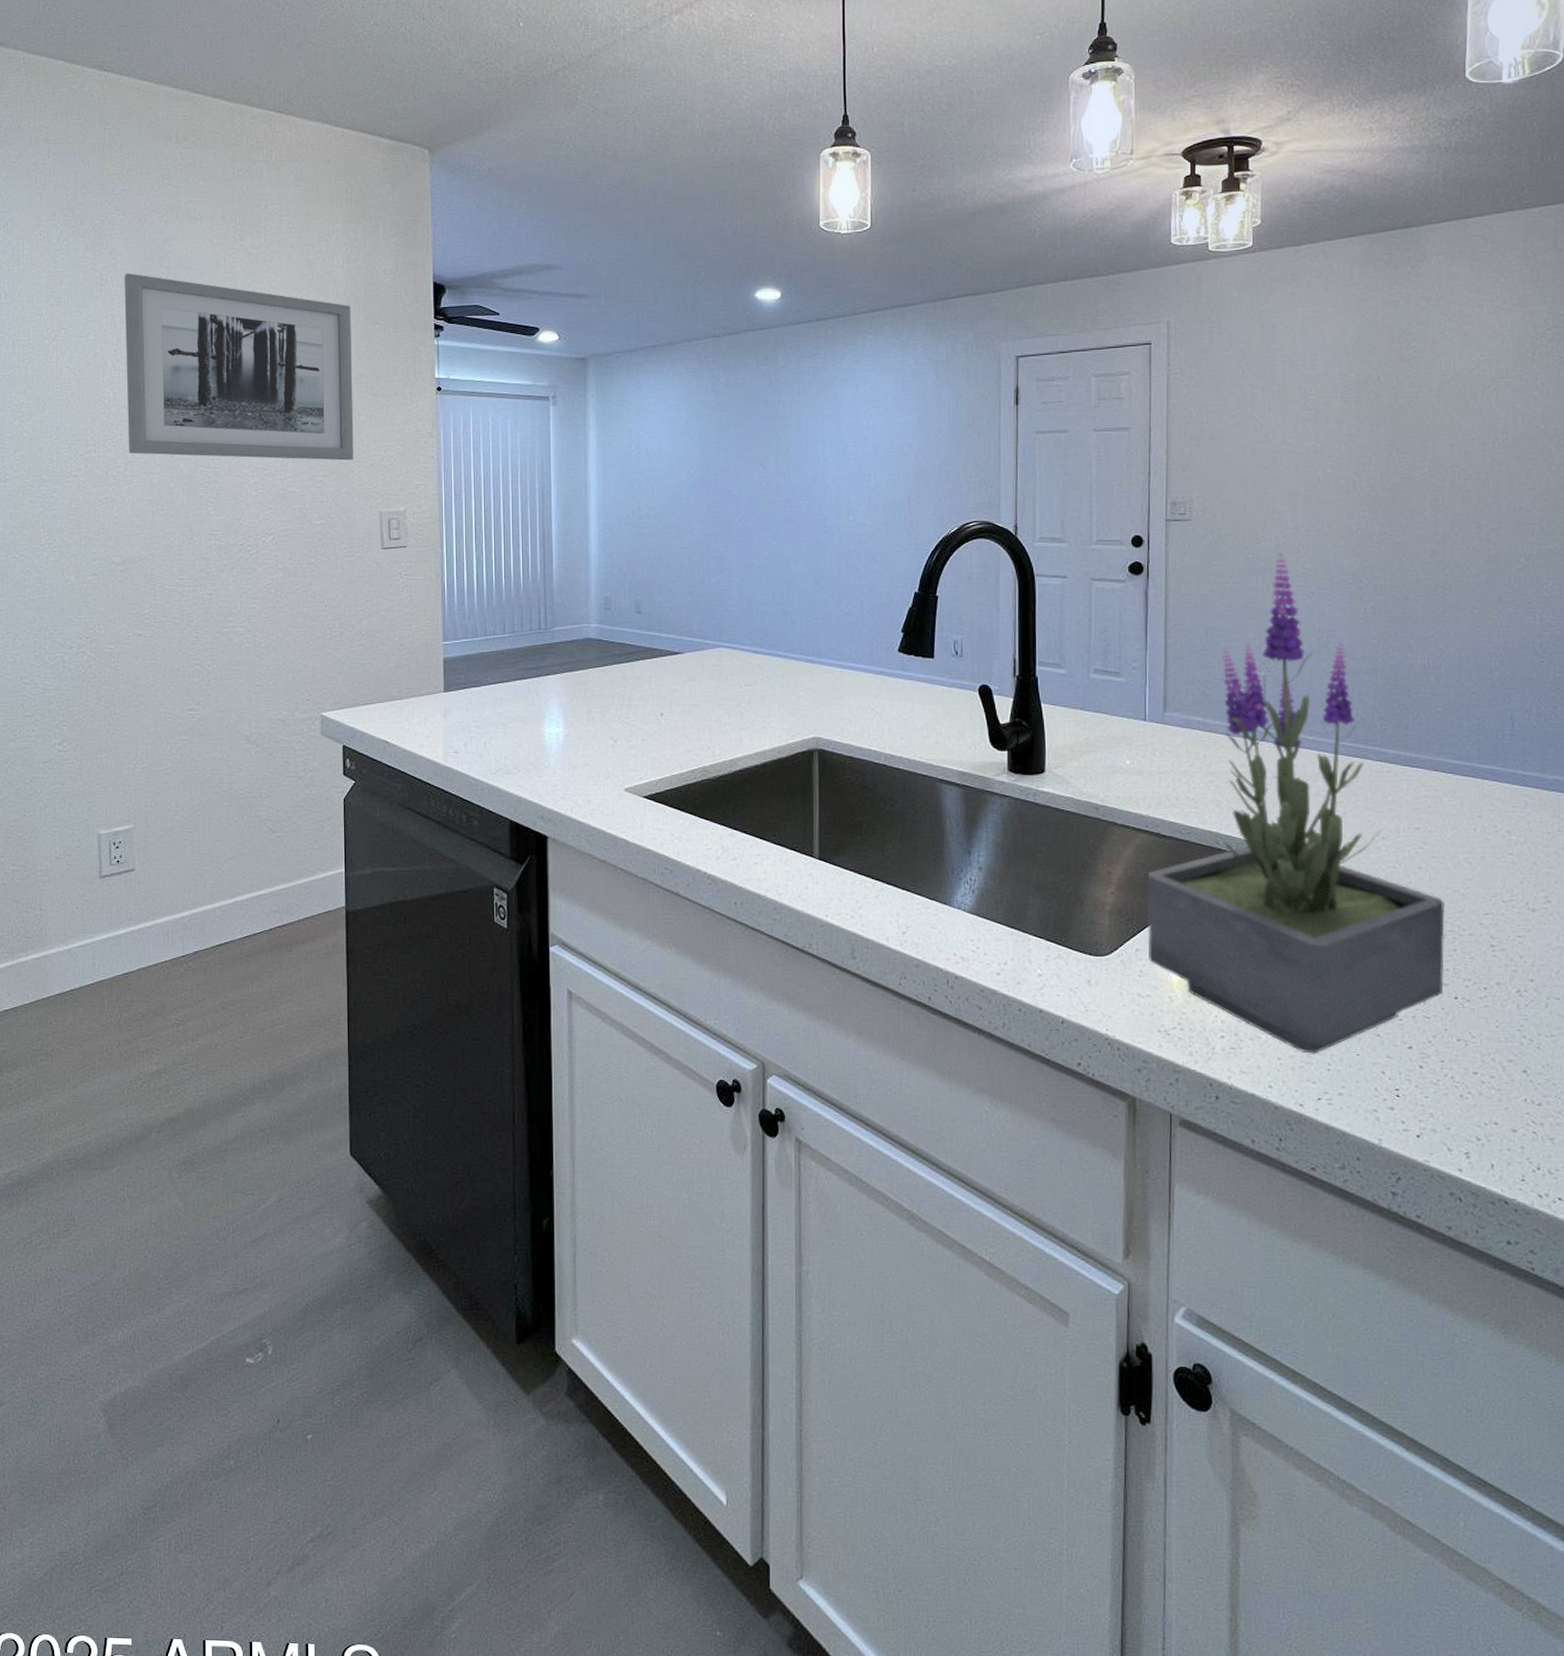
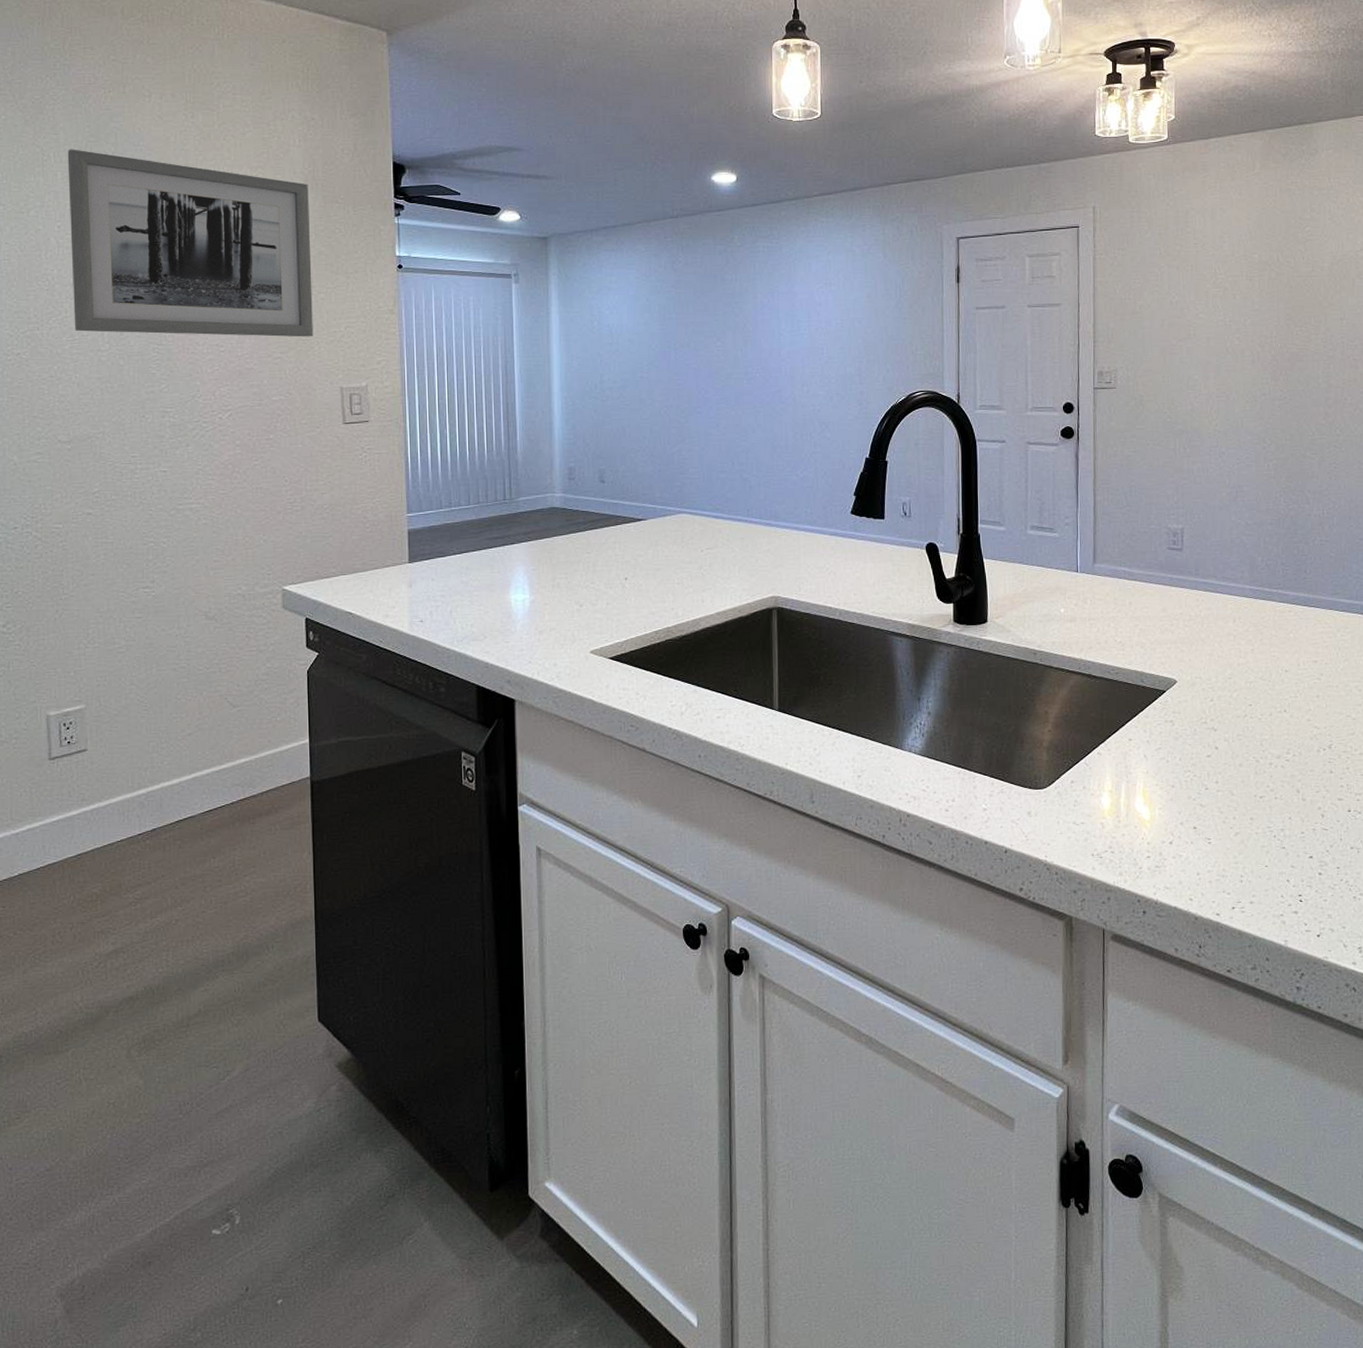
potted plant: present [1147,552,1445,1054] -> none [1081,416,1340,868]

